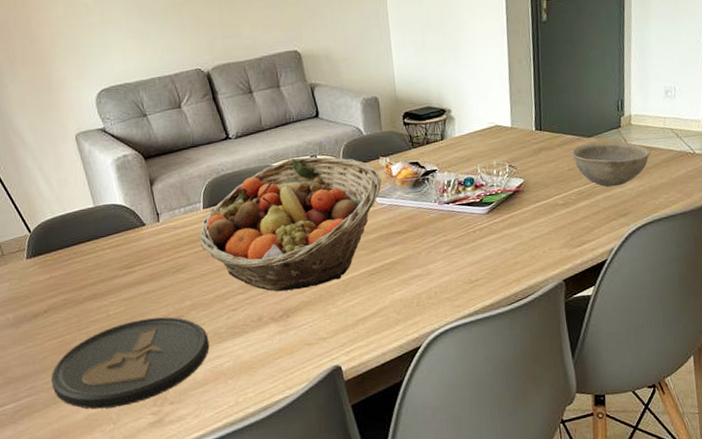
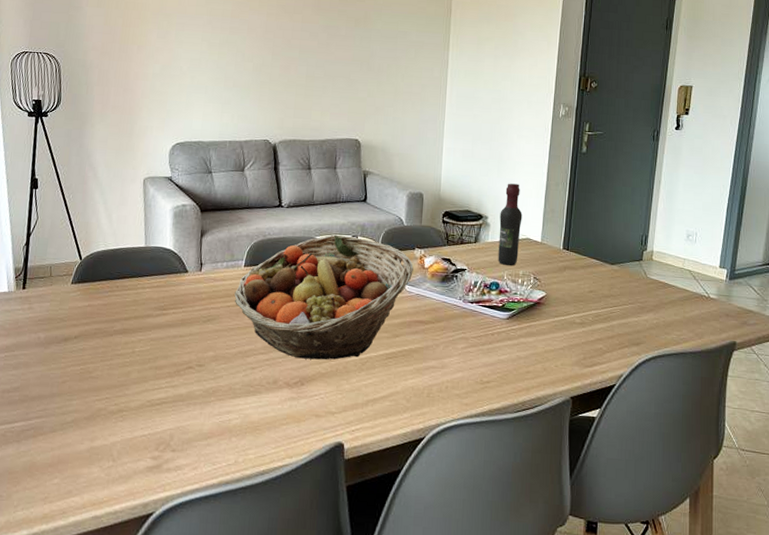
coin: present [51,317,210,409] -> none [63,361,223,445]
wine bottle: none [463,68,490,159] -> present [498,183,523,266]
bowl: present [572,141,651,187] -> none [594,270,668,316]

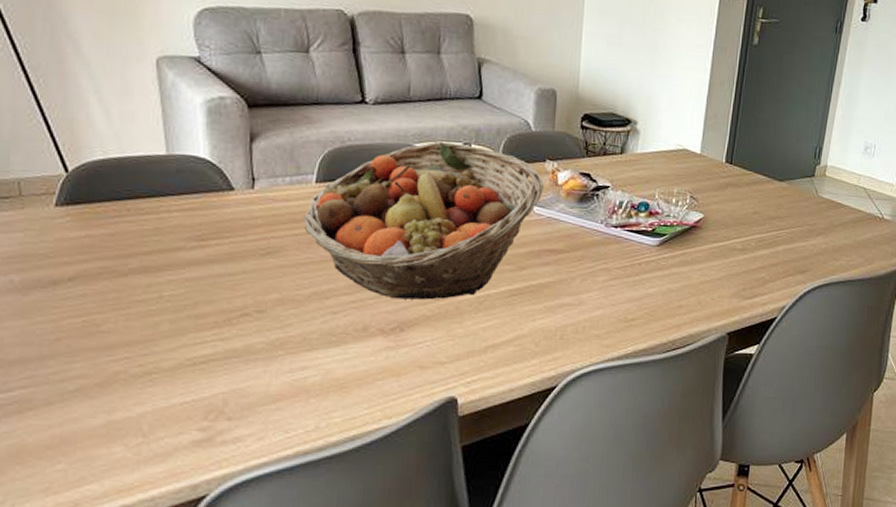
wine bottle: present [498,183,523,266] -> none [648,80,680,183]

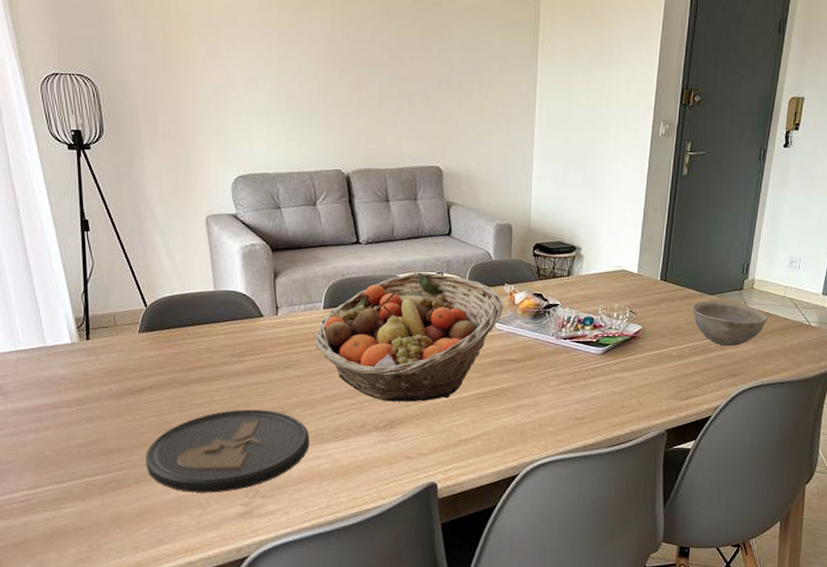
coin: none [62,307,294,415] -> present [146,409,310,493]
bowl: none [759,187,840,240] -> present [692,300,768,347]

